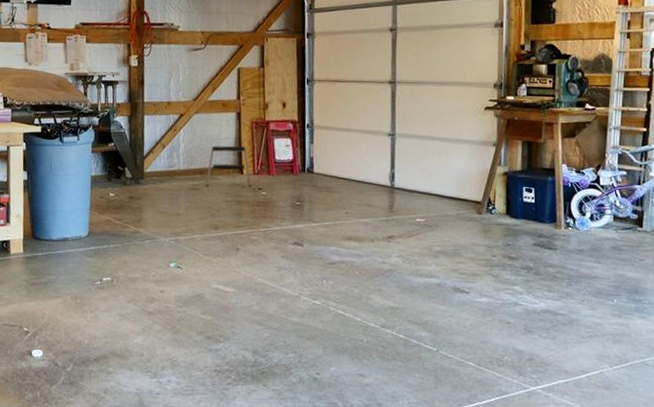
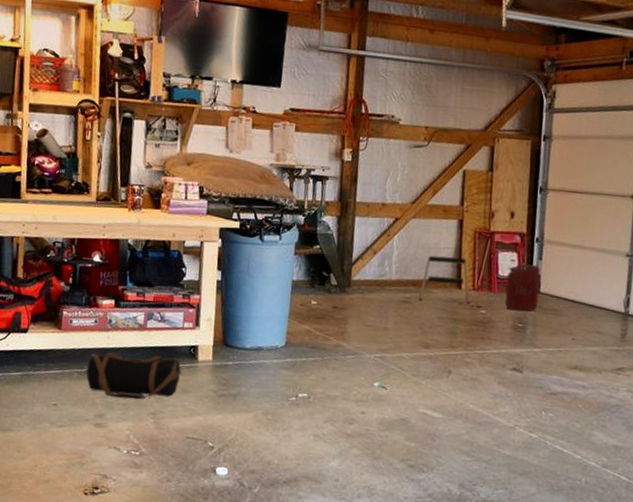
jerry can: none [282,148,313,191] -> present [504,263,540,312]

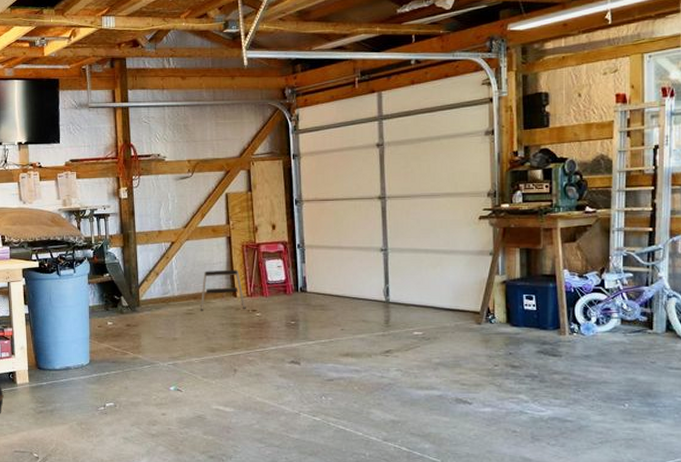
jerry can: present [504,263,540,312] -> none [276,268,307,310]

